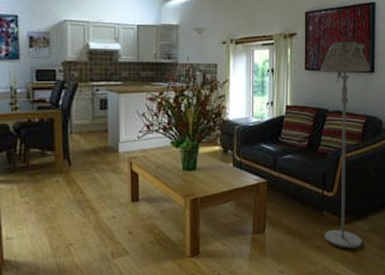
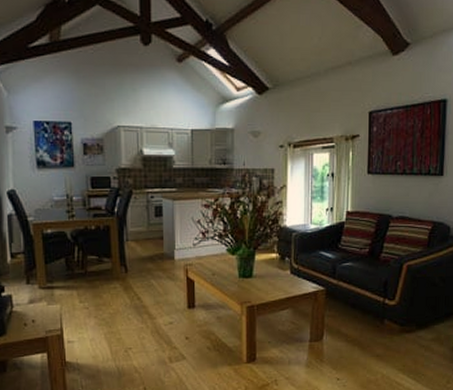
floor lamp: present [320,41,370,249] -> none [384,142,439,358]

